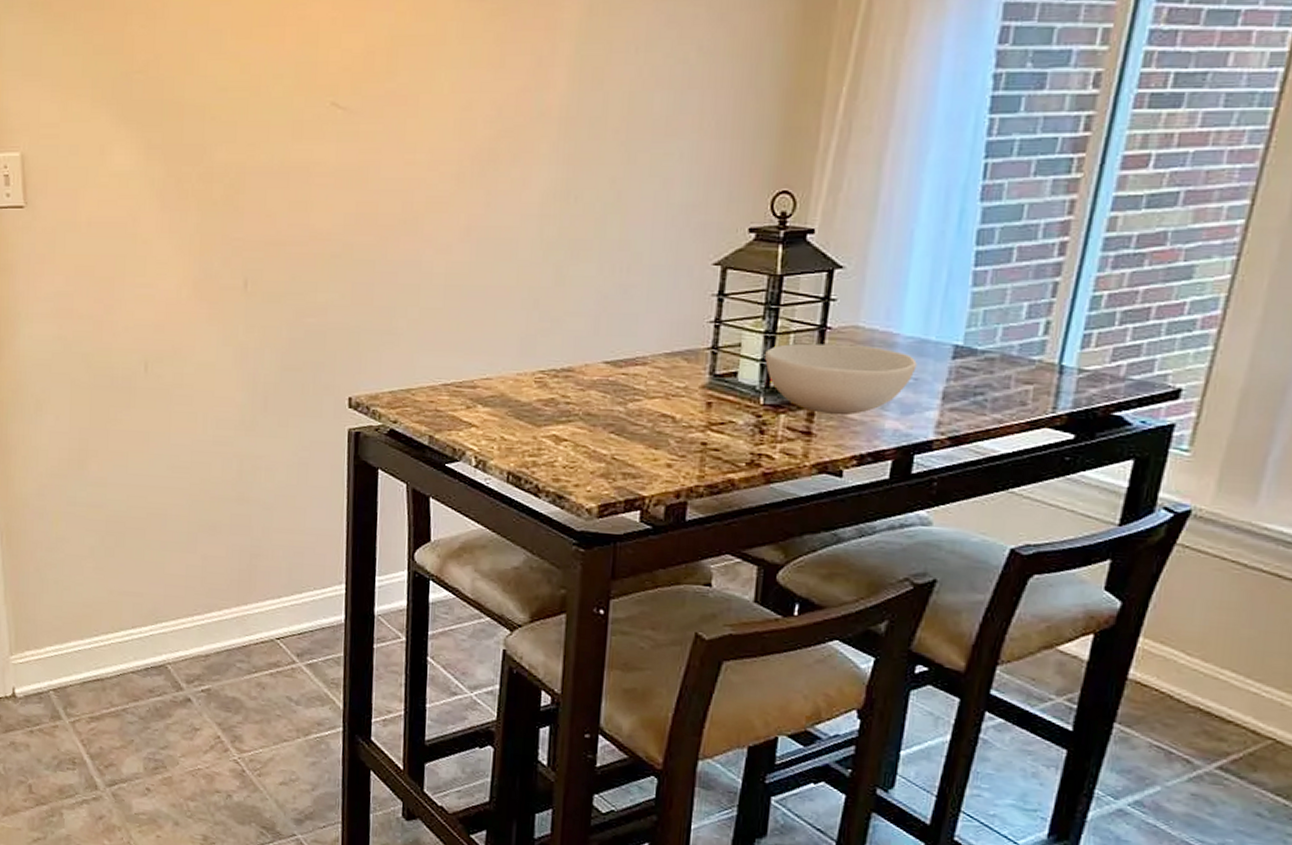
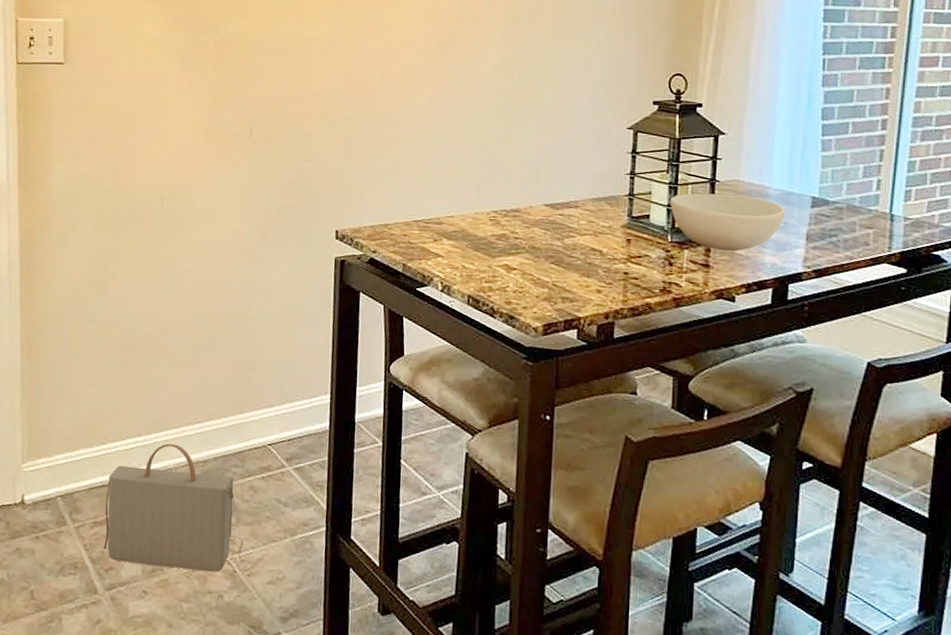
shopping bag: none [101,636,252,772] -> present [104,443,243,572]

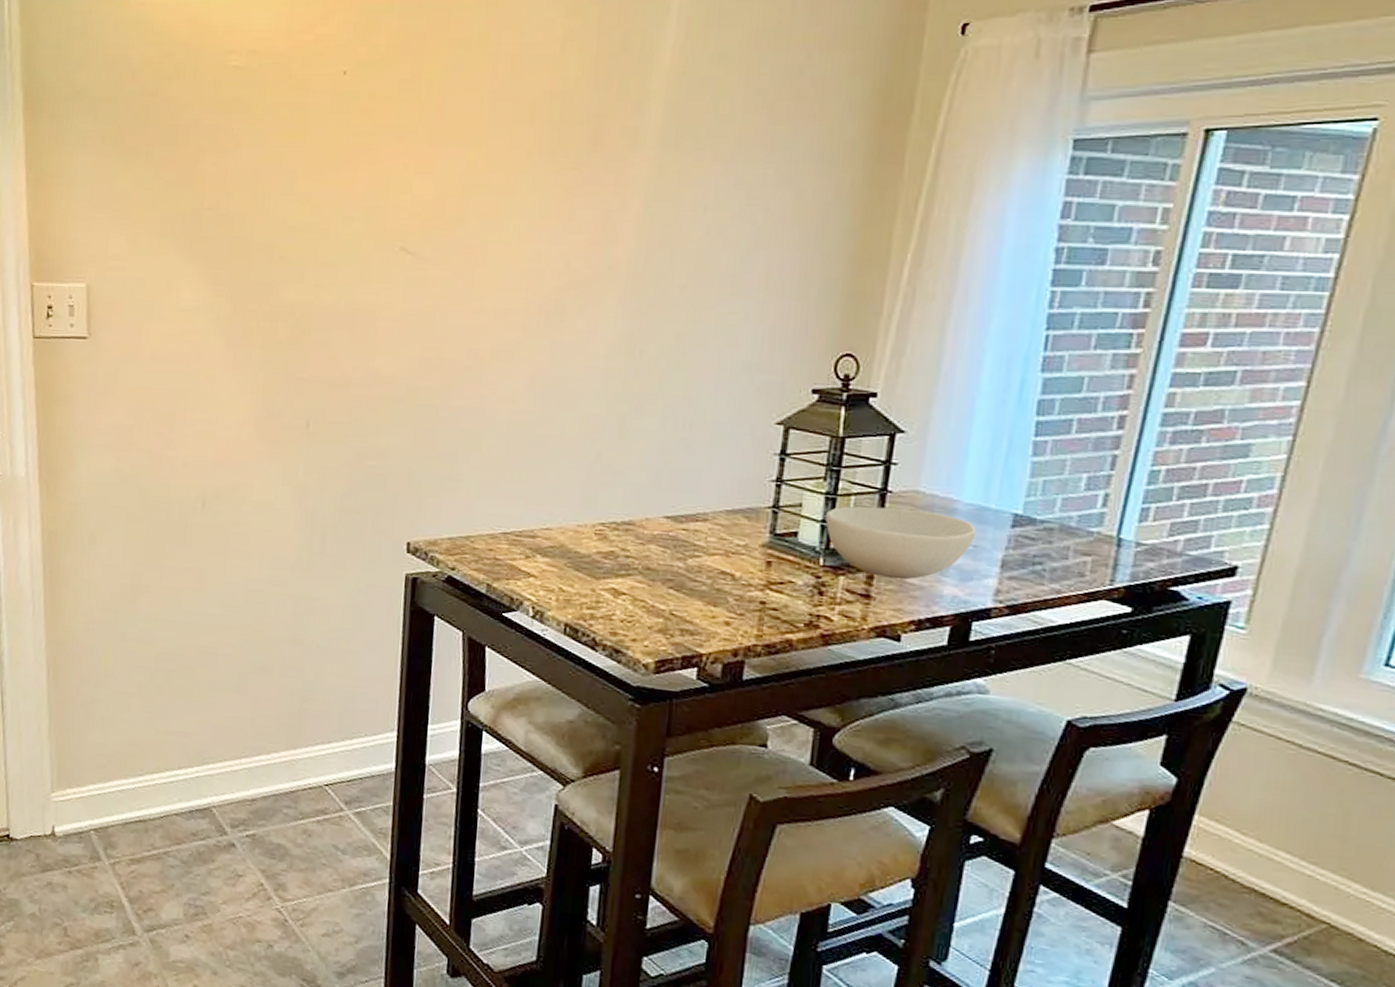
shopping bag: present [104,443,243,572] -> none [142,778,296,921]

